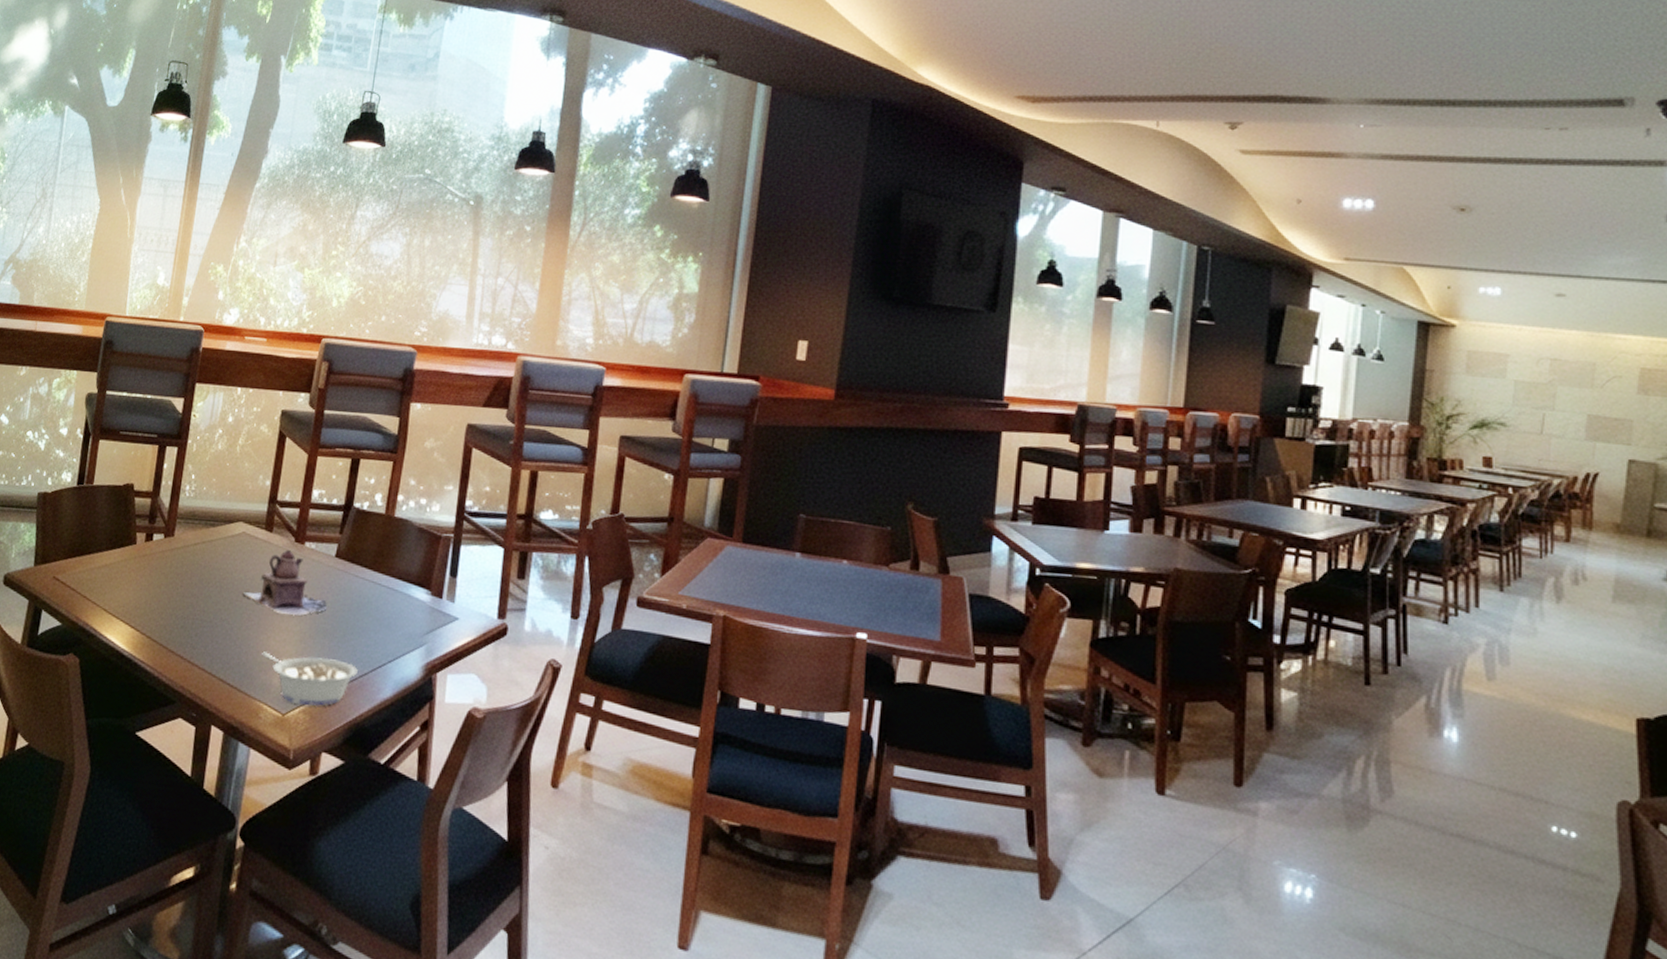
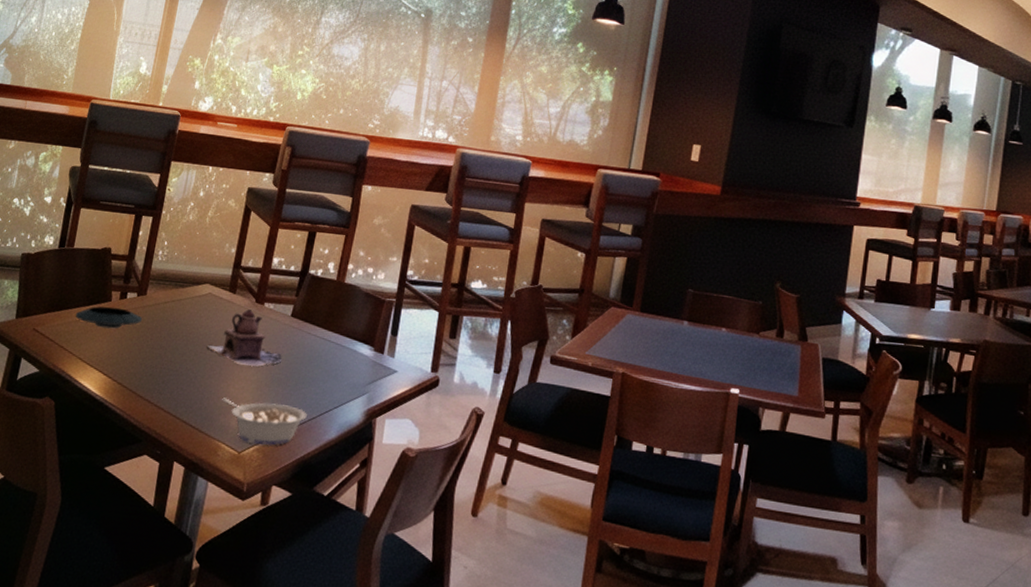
saucer: none [97,550,171,576] -> present [75,306,143,329]

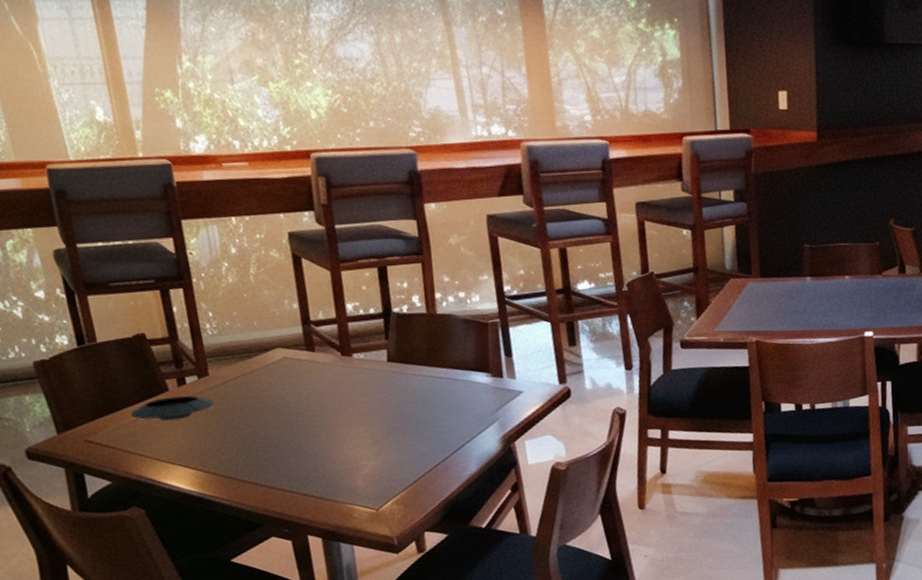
teapot: present [207,309,282,367] -> none [302,364,393,424]
legume: present [222,397,307,446] -> none [339,451,440,498]

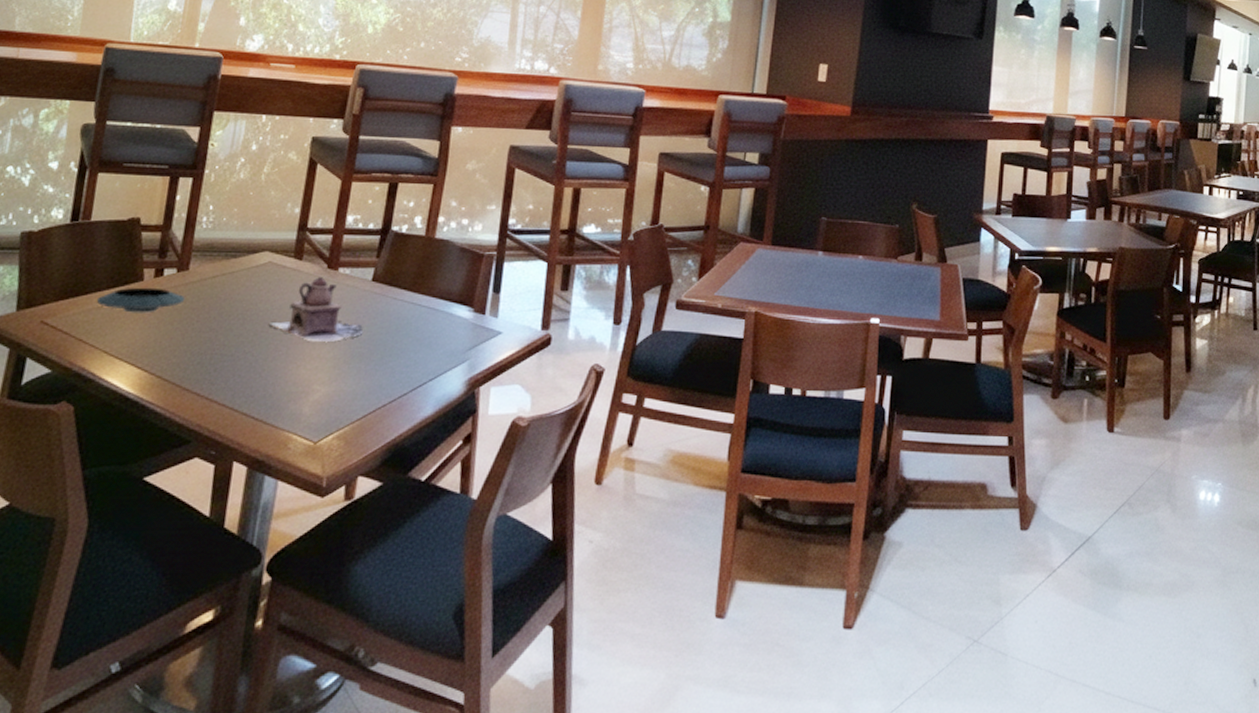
teapot: none [302,364,393,424] -> present [270,277,364,342]

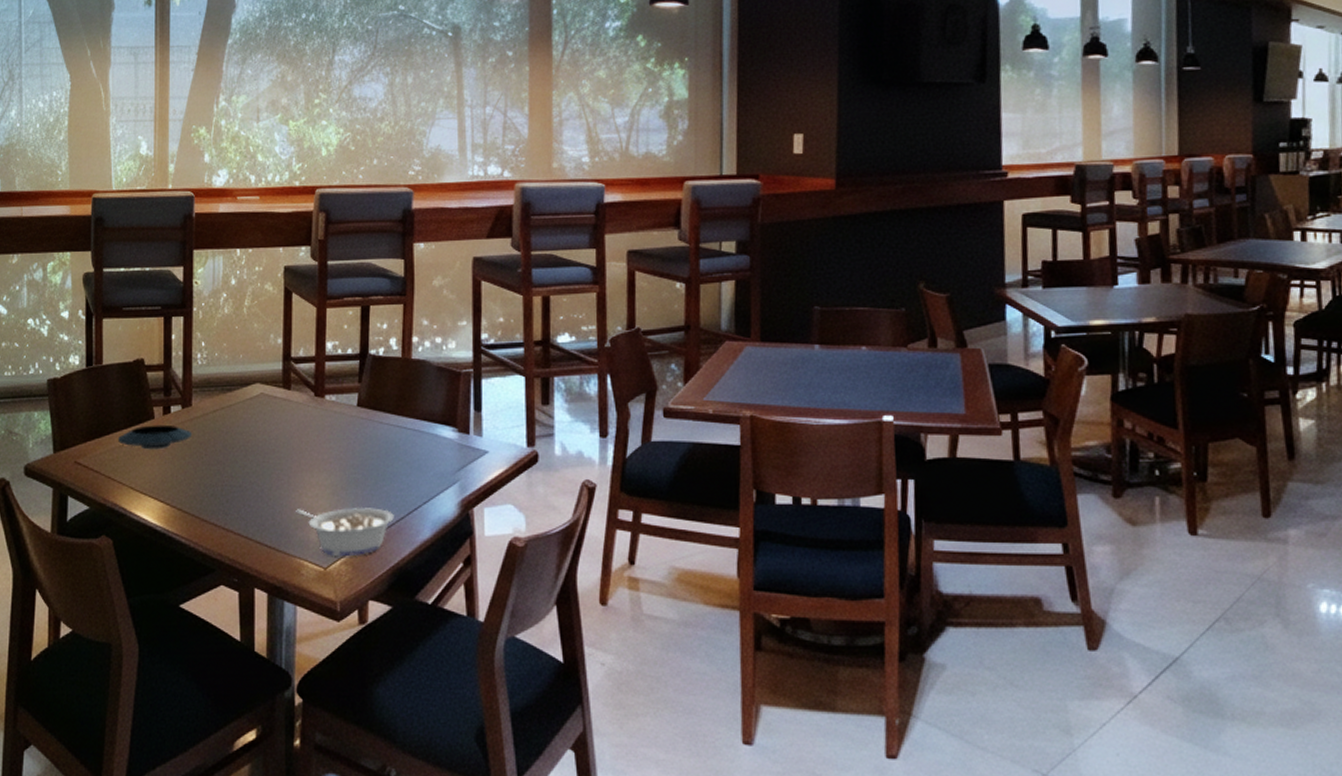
teapot: present [270,277,364,342] -> none [270,405,356,469]
legume: none [291,381,397,432] -> present [296,506,394,557]

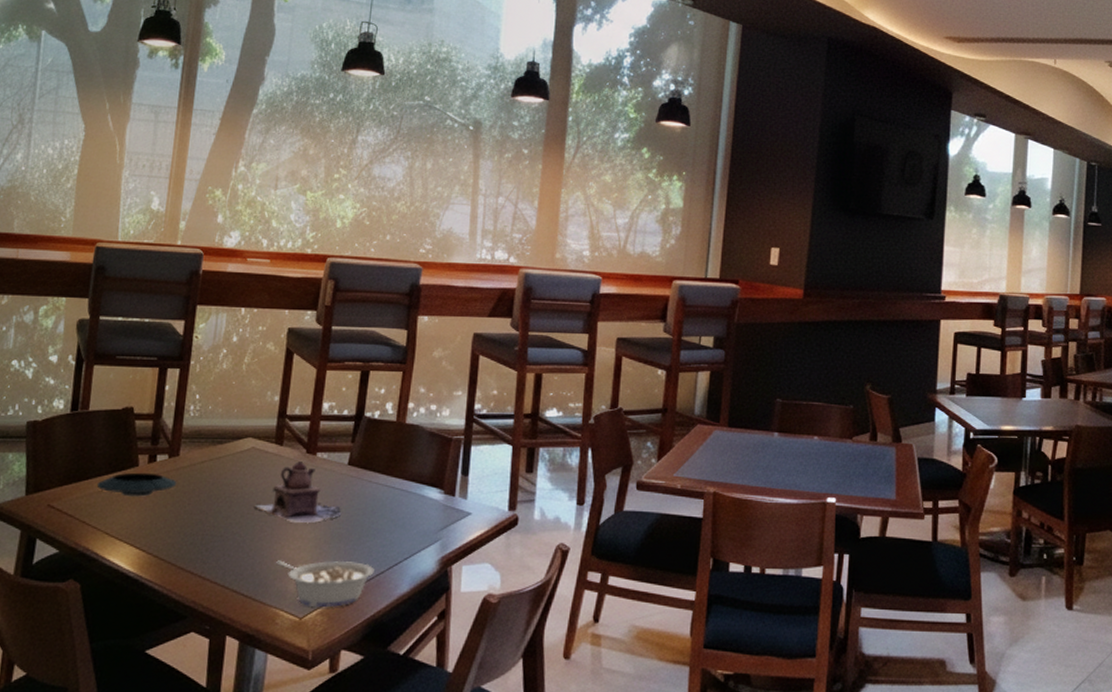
teapot: none [270,405,356,469] -> present [255,461,342,523]

